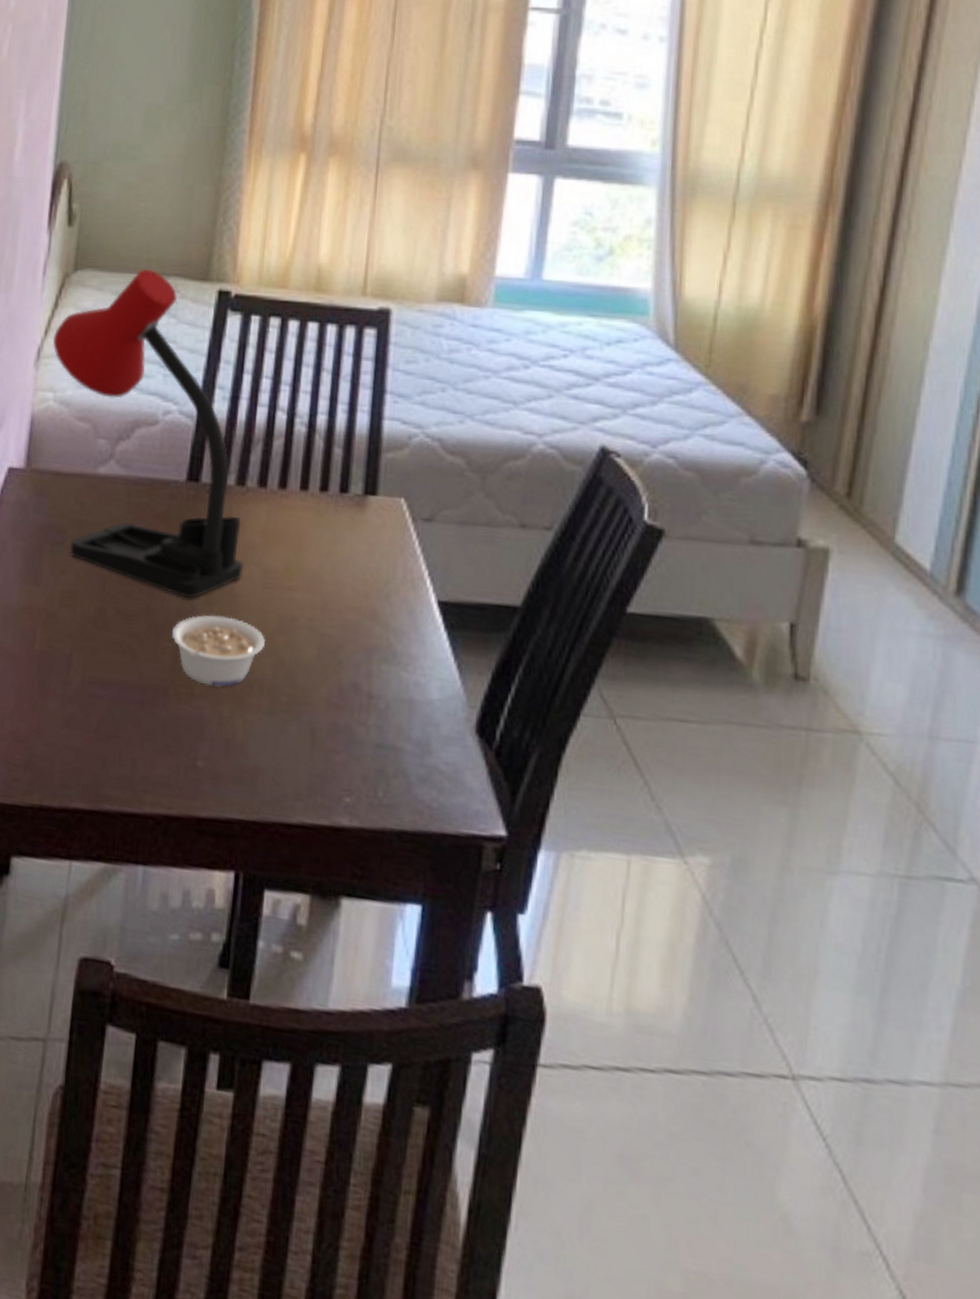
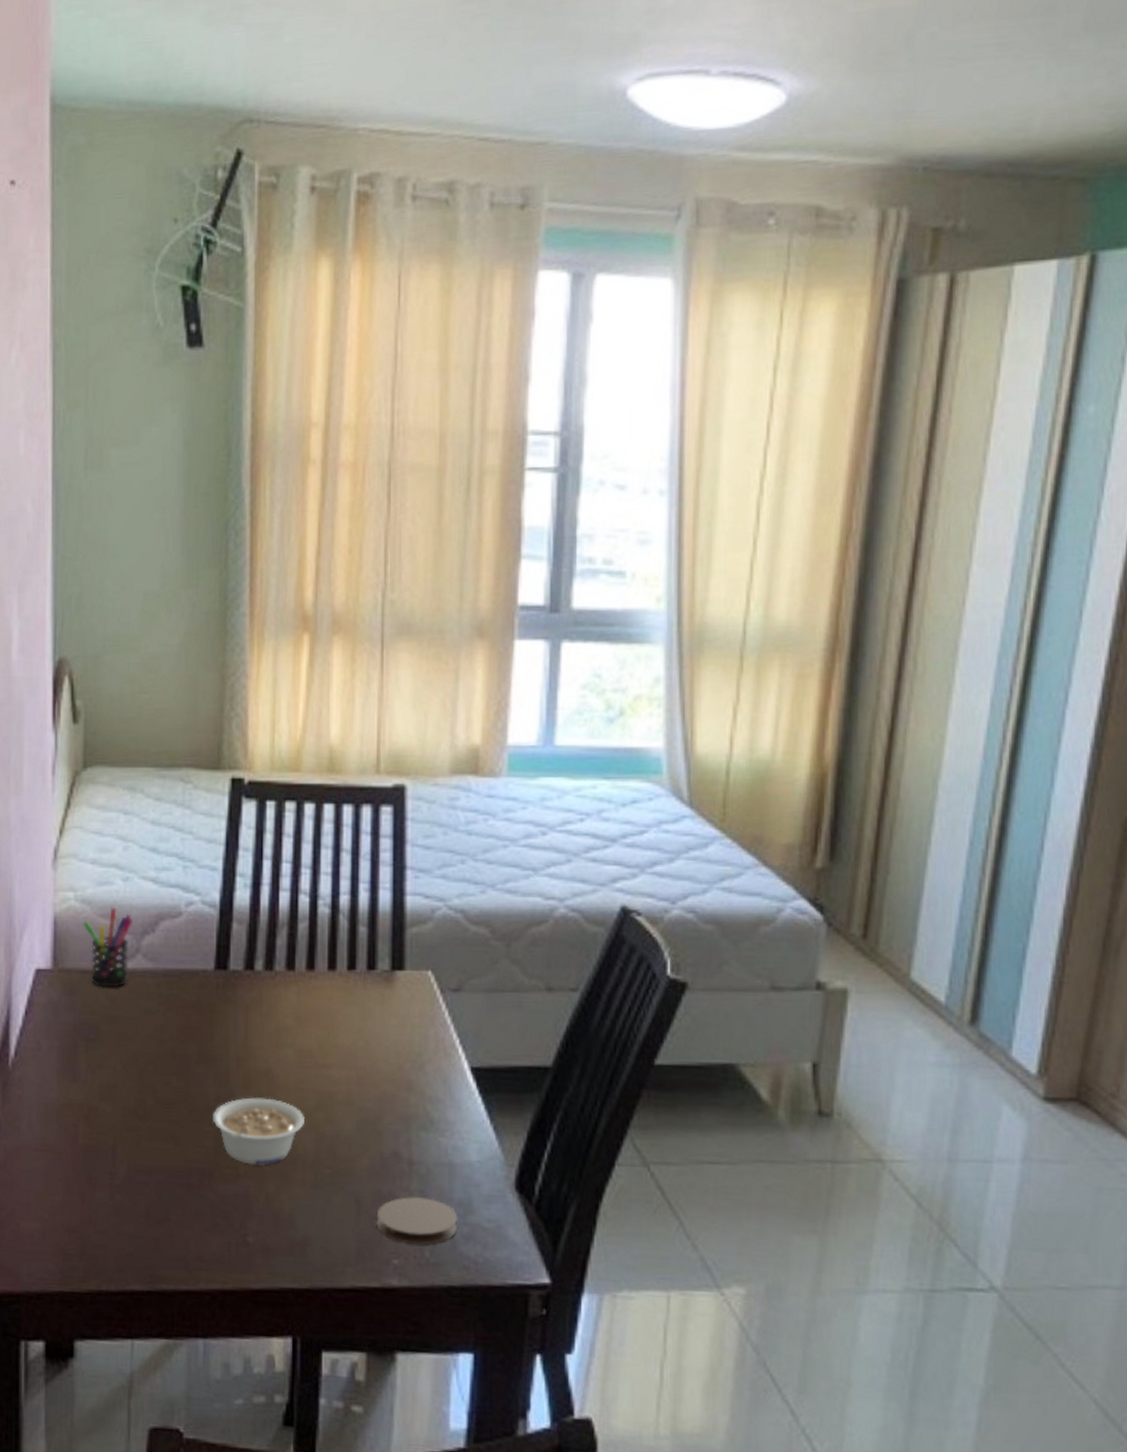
desk lamp: present [52,269,244,599] -> none [68,761,278,1084]
pen holder: none [59,410,110,492] -> present [83,907,134,988]
coaster: none [330,731,415,785] -> present [376,1196,458,1245]

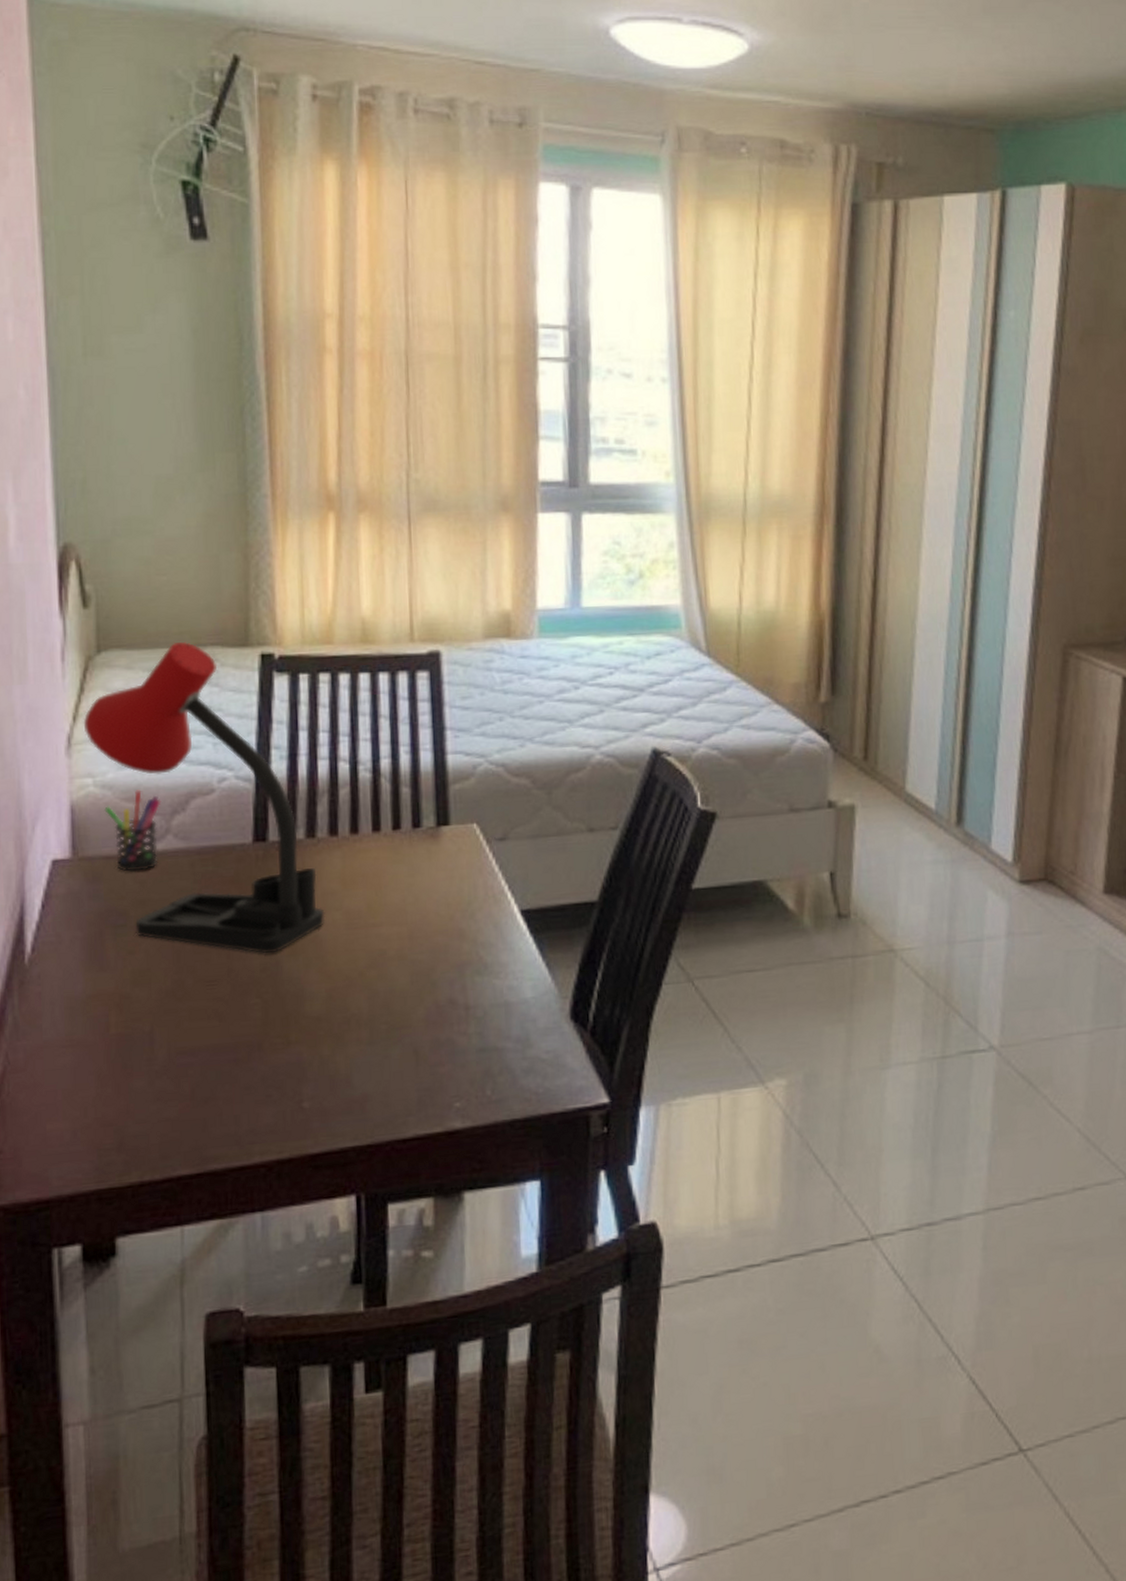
desk lamp: none [68,761,278,1084] -> present [83,641,325,953]
legume: present [212,1097,304,1165] -> none [258,962,357,1031]
coaster: present [376,1196,458,1245] -> none [436,1038,517,1086]

